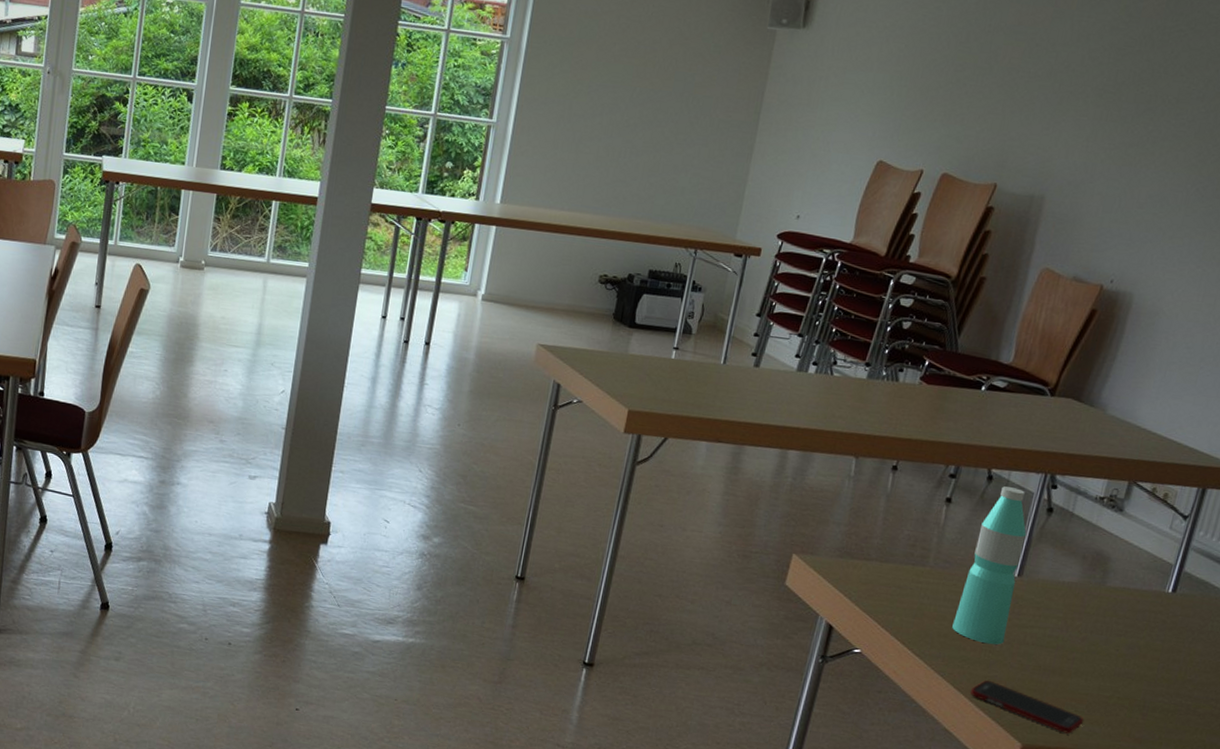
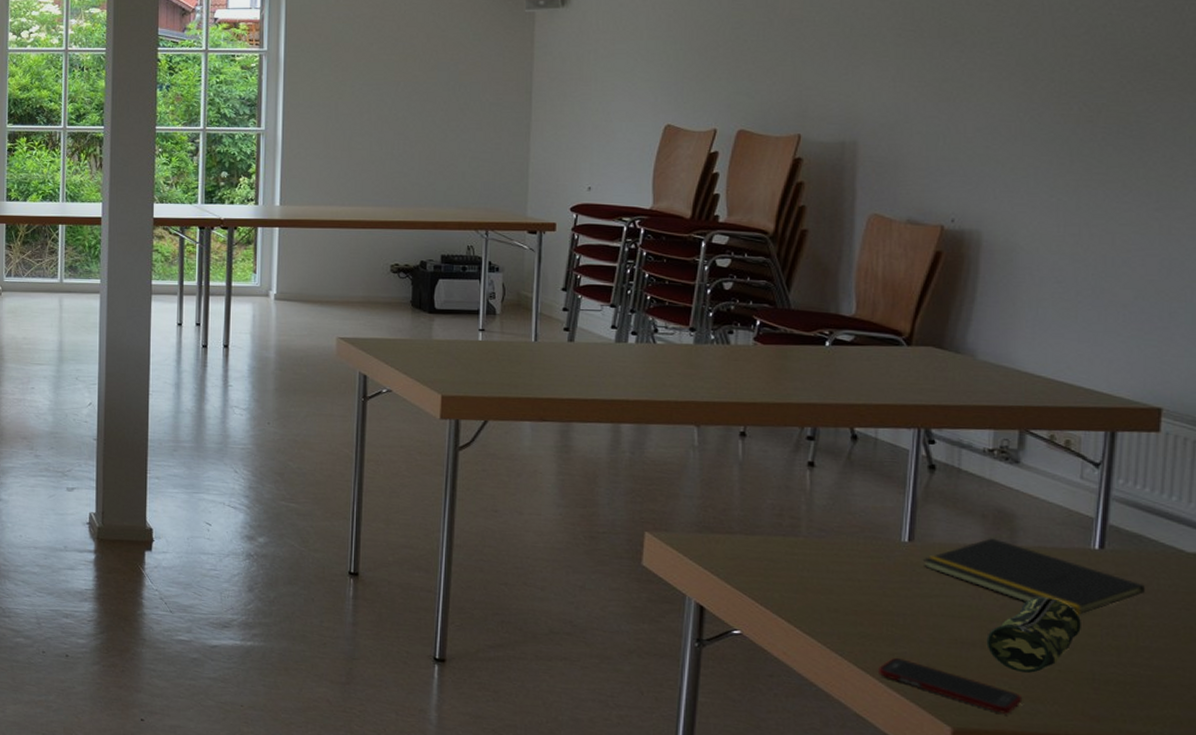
water bottle: present [952,486,1027,645] -> none [842,445,909,618]
notepad: none [1026,577,1201,650] -> present [922,538,1145,615]
pencil case: none [1064,631,1145,699] -> present [986,596,1081,673]

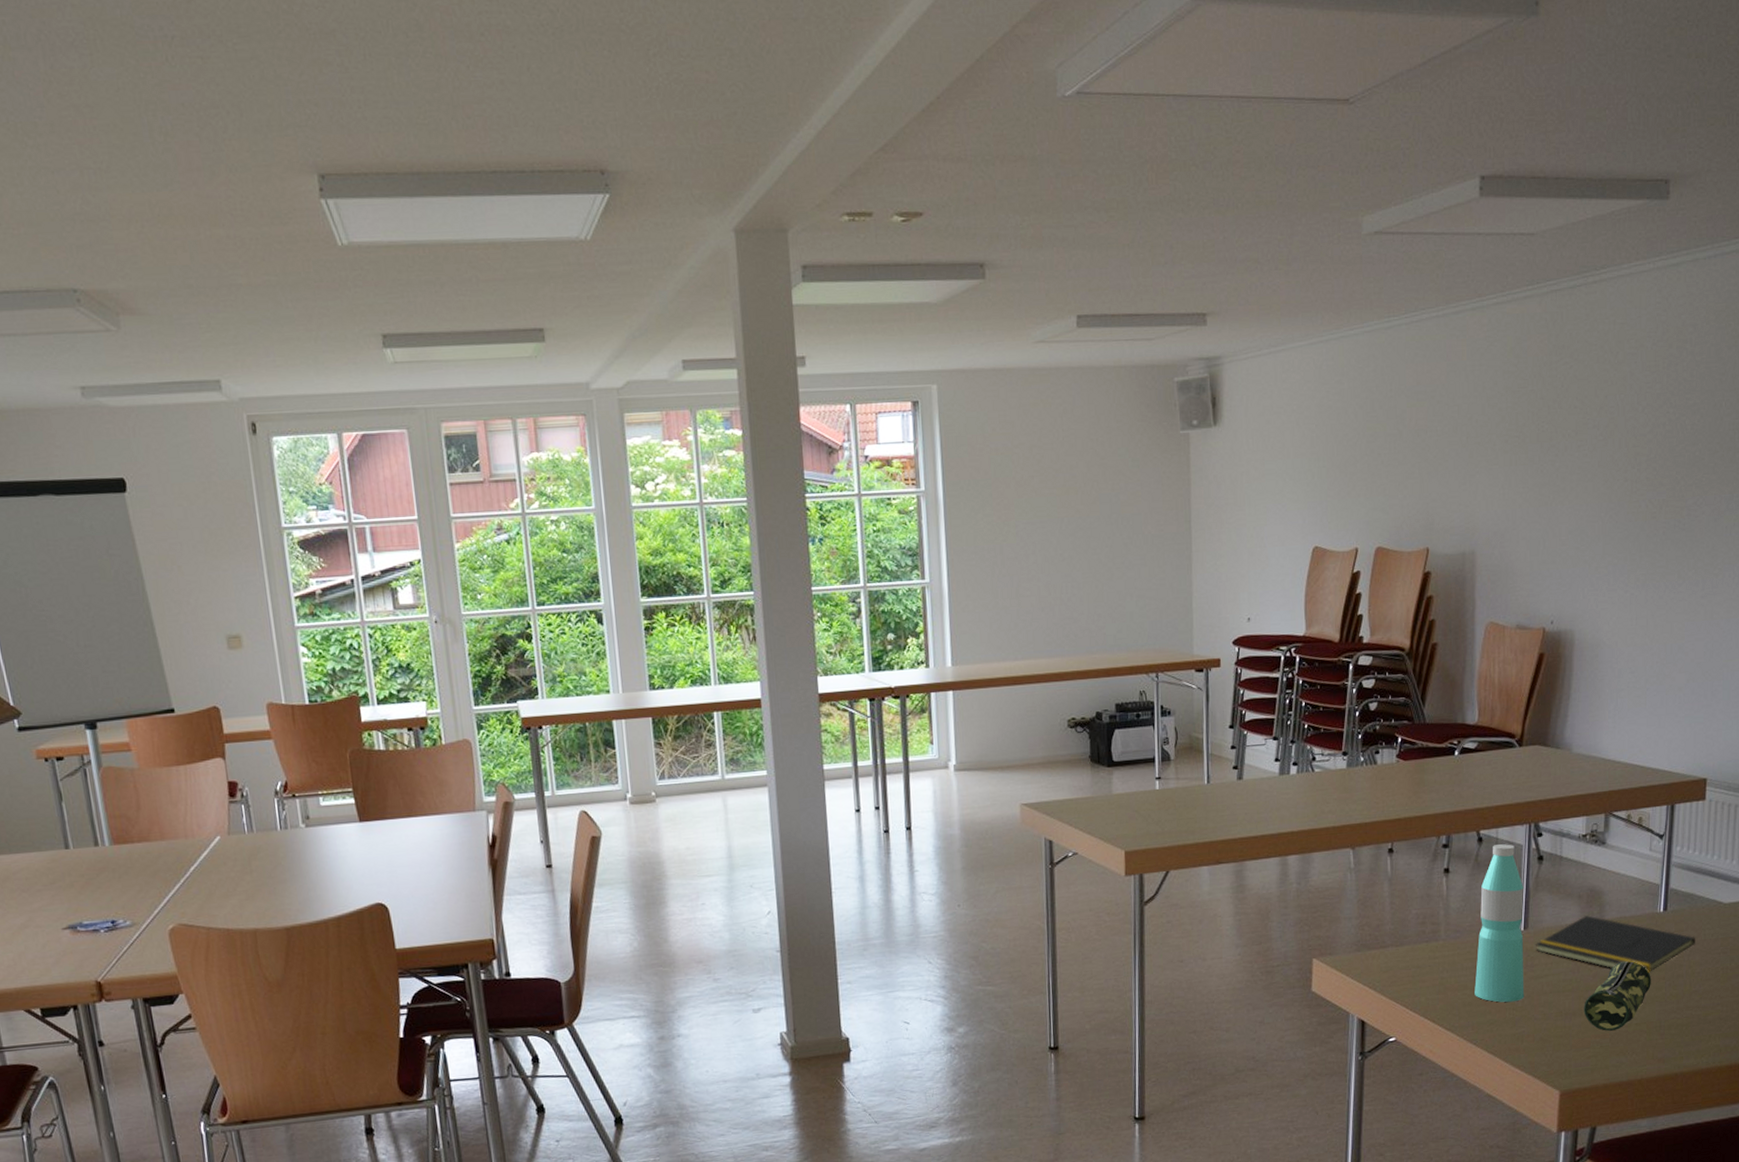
water bottle: none [842,445,909,618] -> present [1474,844,1525,1003]
cell phone: present [879,657,1023,714] -> none [1504,1037,1611,1071]

